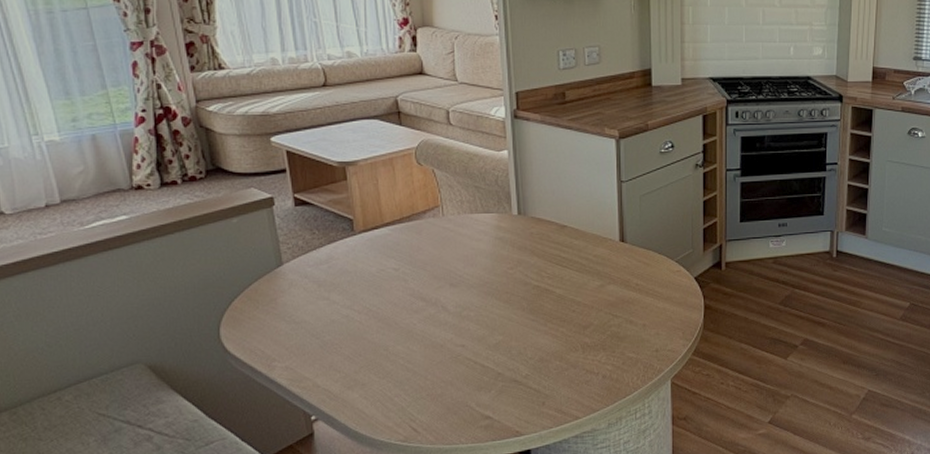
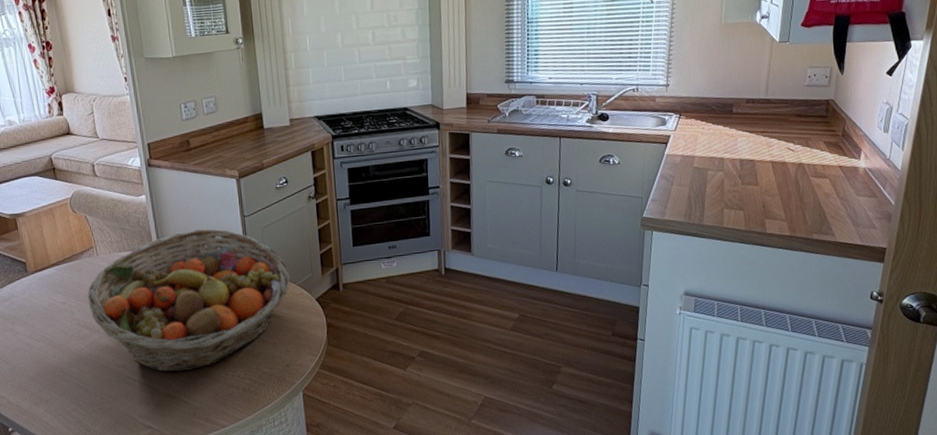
fruit basket: none [426,192,668,355] -> present [87,228,290,373]

